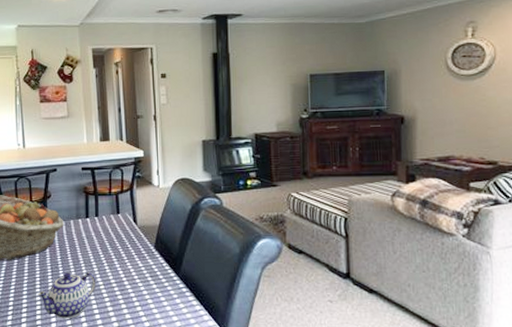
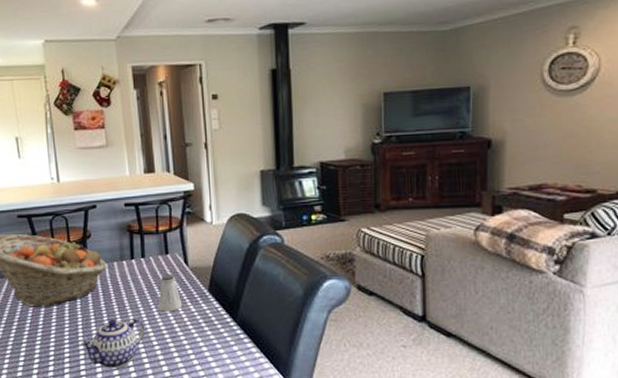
saltshaker: none [109,231,131,266] -> present [158,273,183,312]

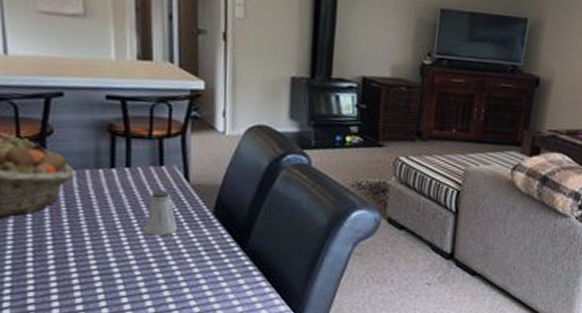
teapot: present [80,319,145,369] -> none [29,241,125,303]

